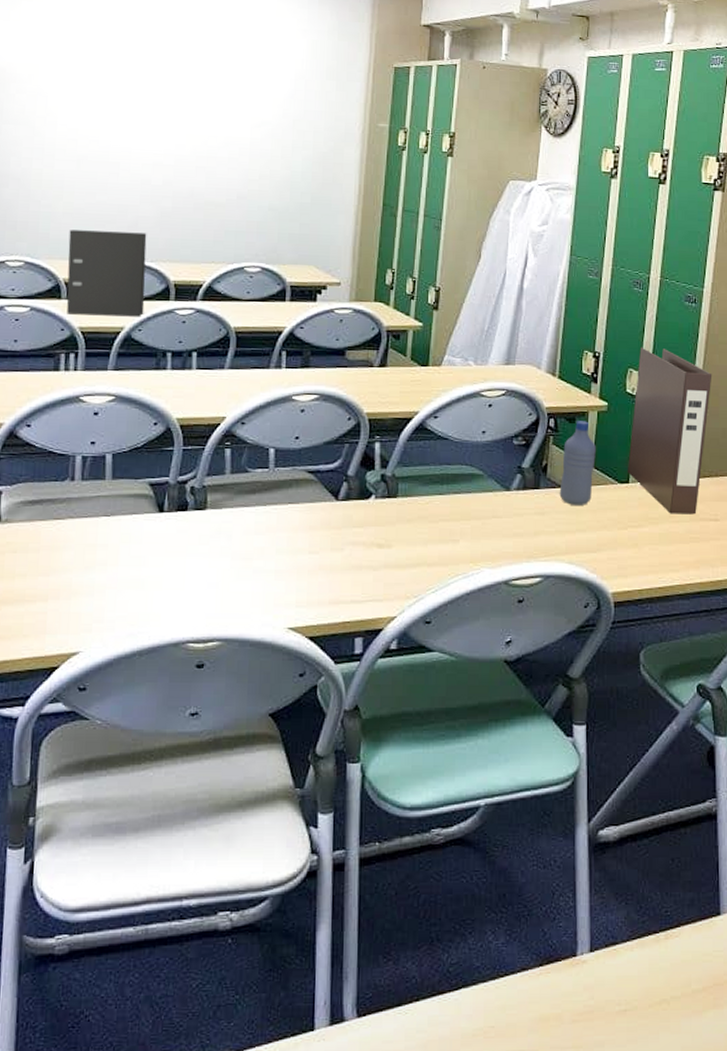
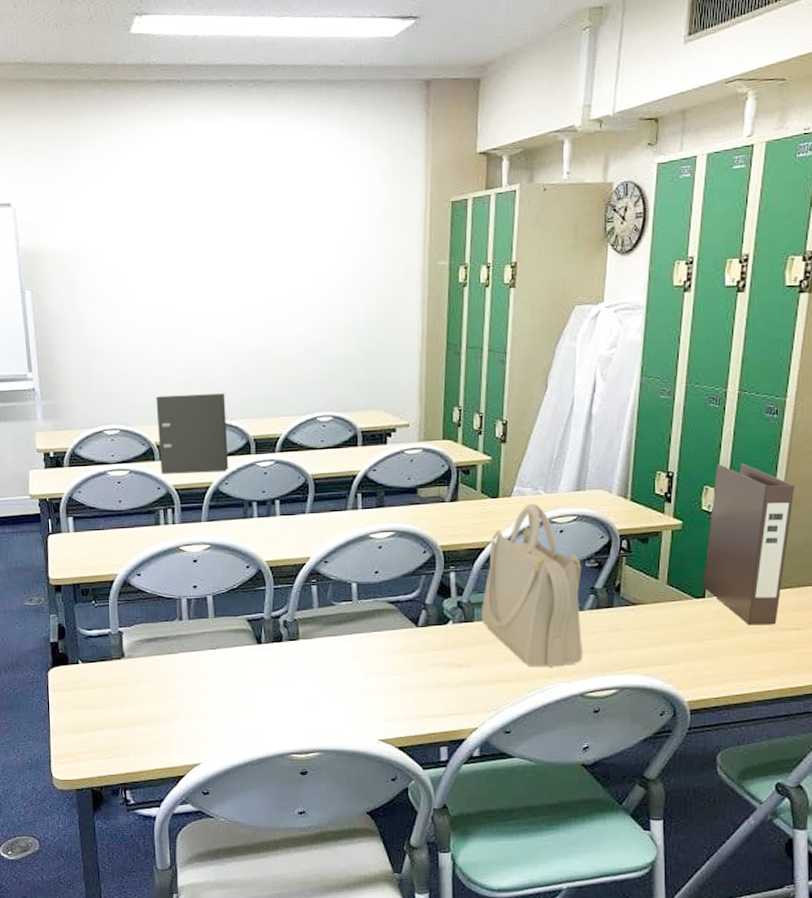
handbag: none [405,374,509,551] -> present [481,503,583,667]
water bottle: present [559,421,596,505] -> none [633,540,670,621]

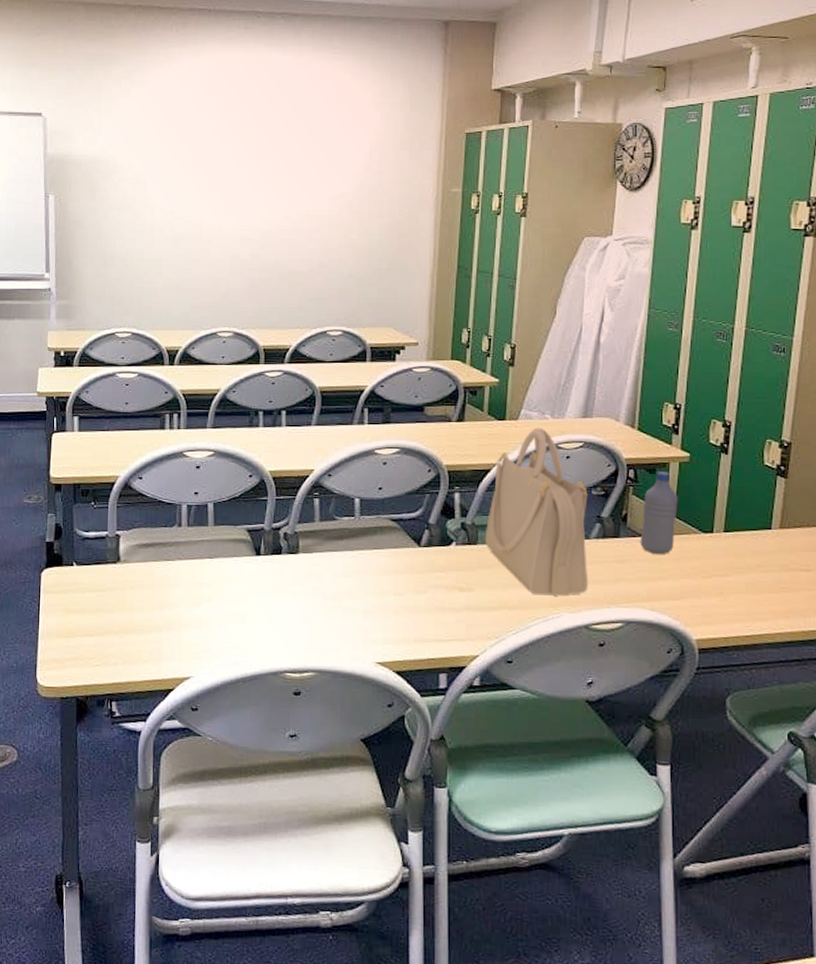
binder: present [156,393,229,474] -> none [168,303,238,380]
water bottle: none [633,540,670,621] -> present [640,471,678,554]
binder: present [704,463,795,625] -> none [712,397,804,565]

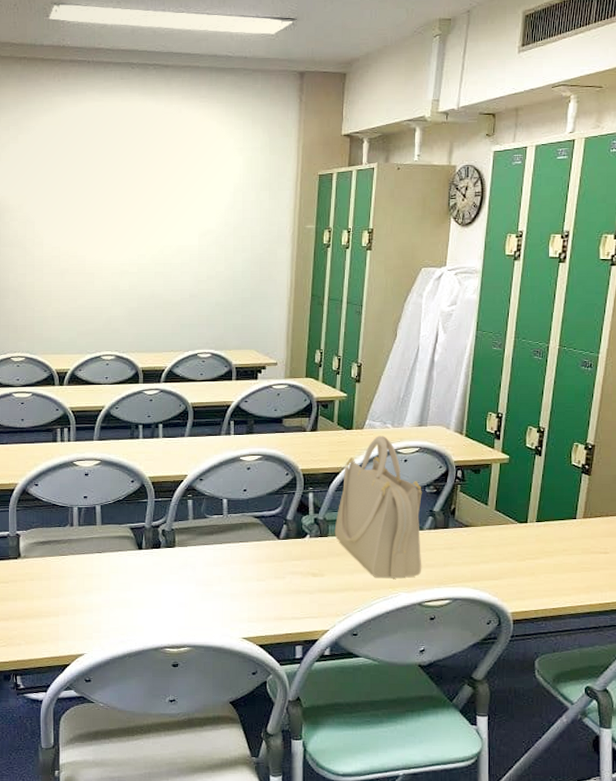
water bottle: present [640,471,678,554] -> none [466,472,498,542]

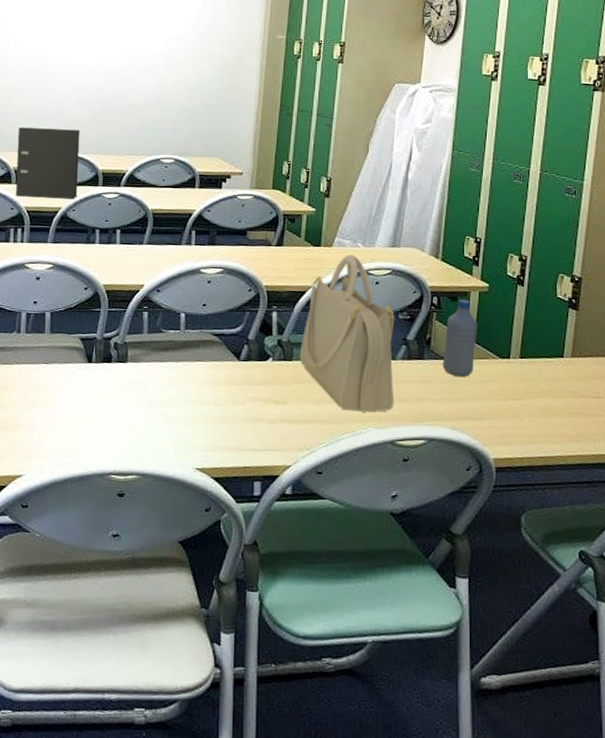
binder: none [58,330,119,398] -> present [15,127,80,200]
water bottle: none [466,472,498,542] -> present [442,299,477,377]

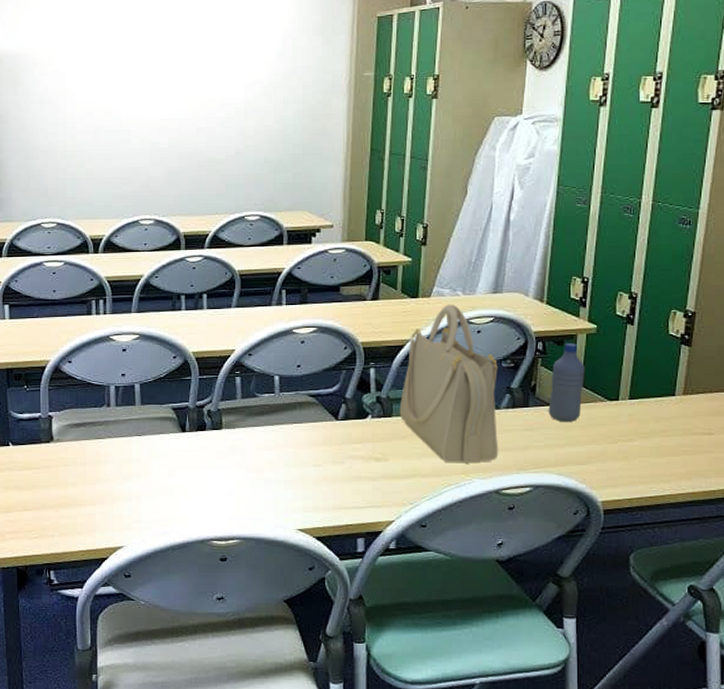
binder: present [15,127,80,200] -> none [92,191,159,266]

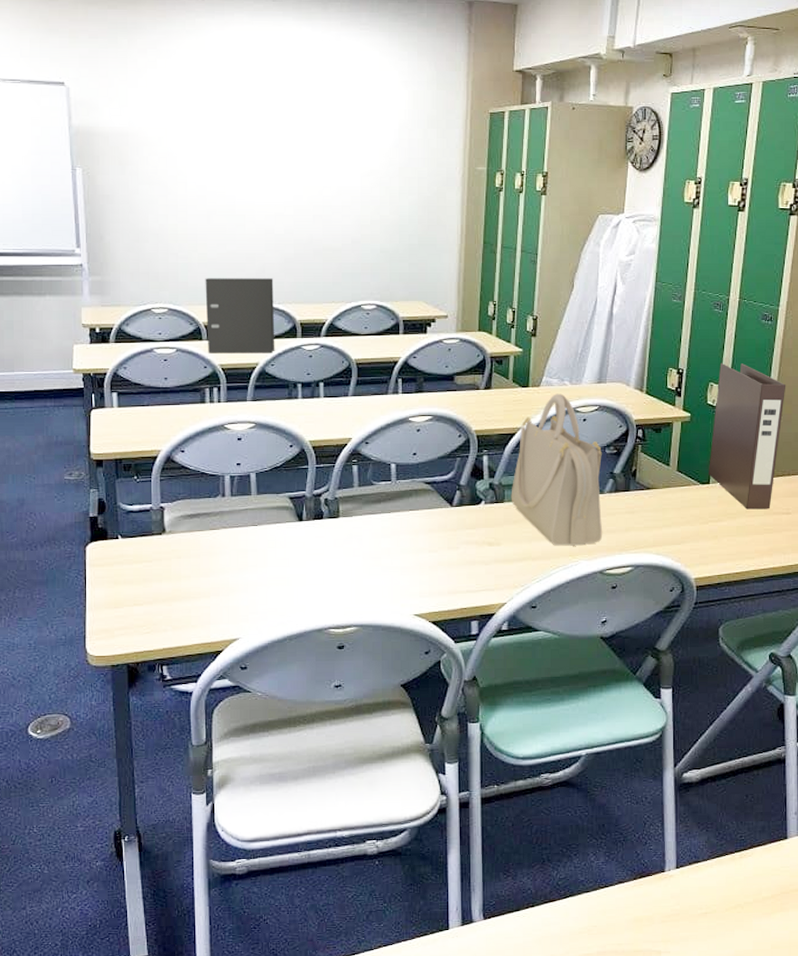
binder: none [92,191,159,266] -> present [205,278,275,354]
water bottle: present [548,343,585,422] -> none [647,431,680,504]
binder: none [618,270,708,429] -> present [709,362,786,509]

